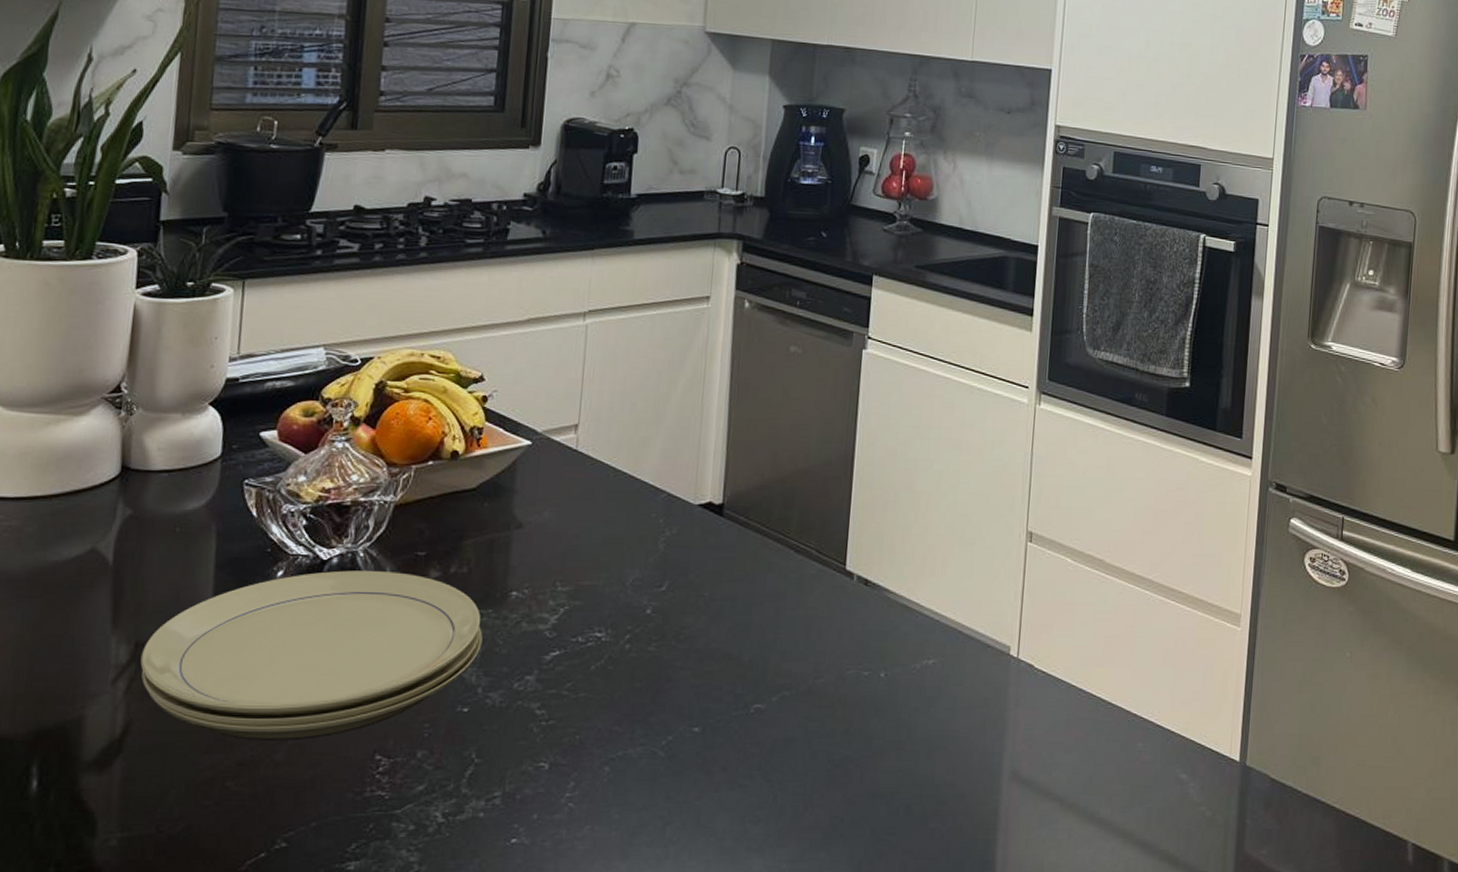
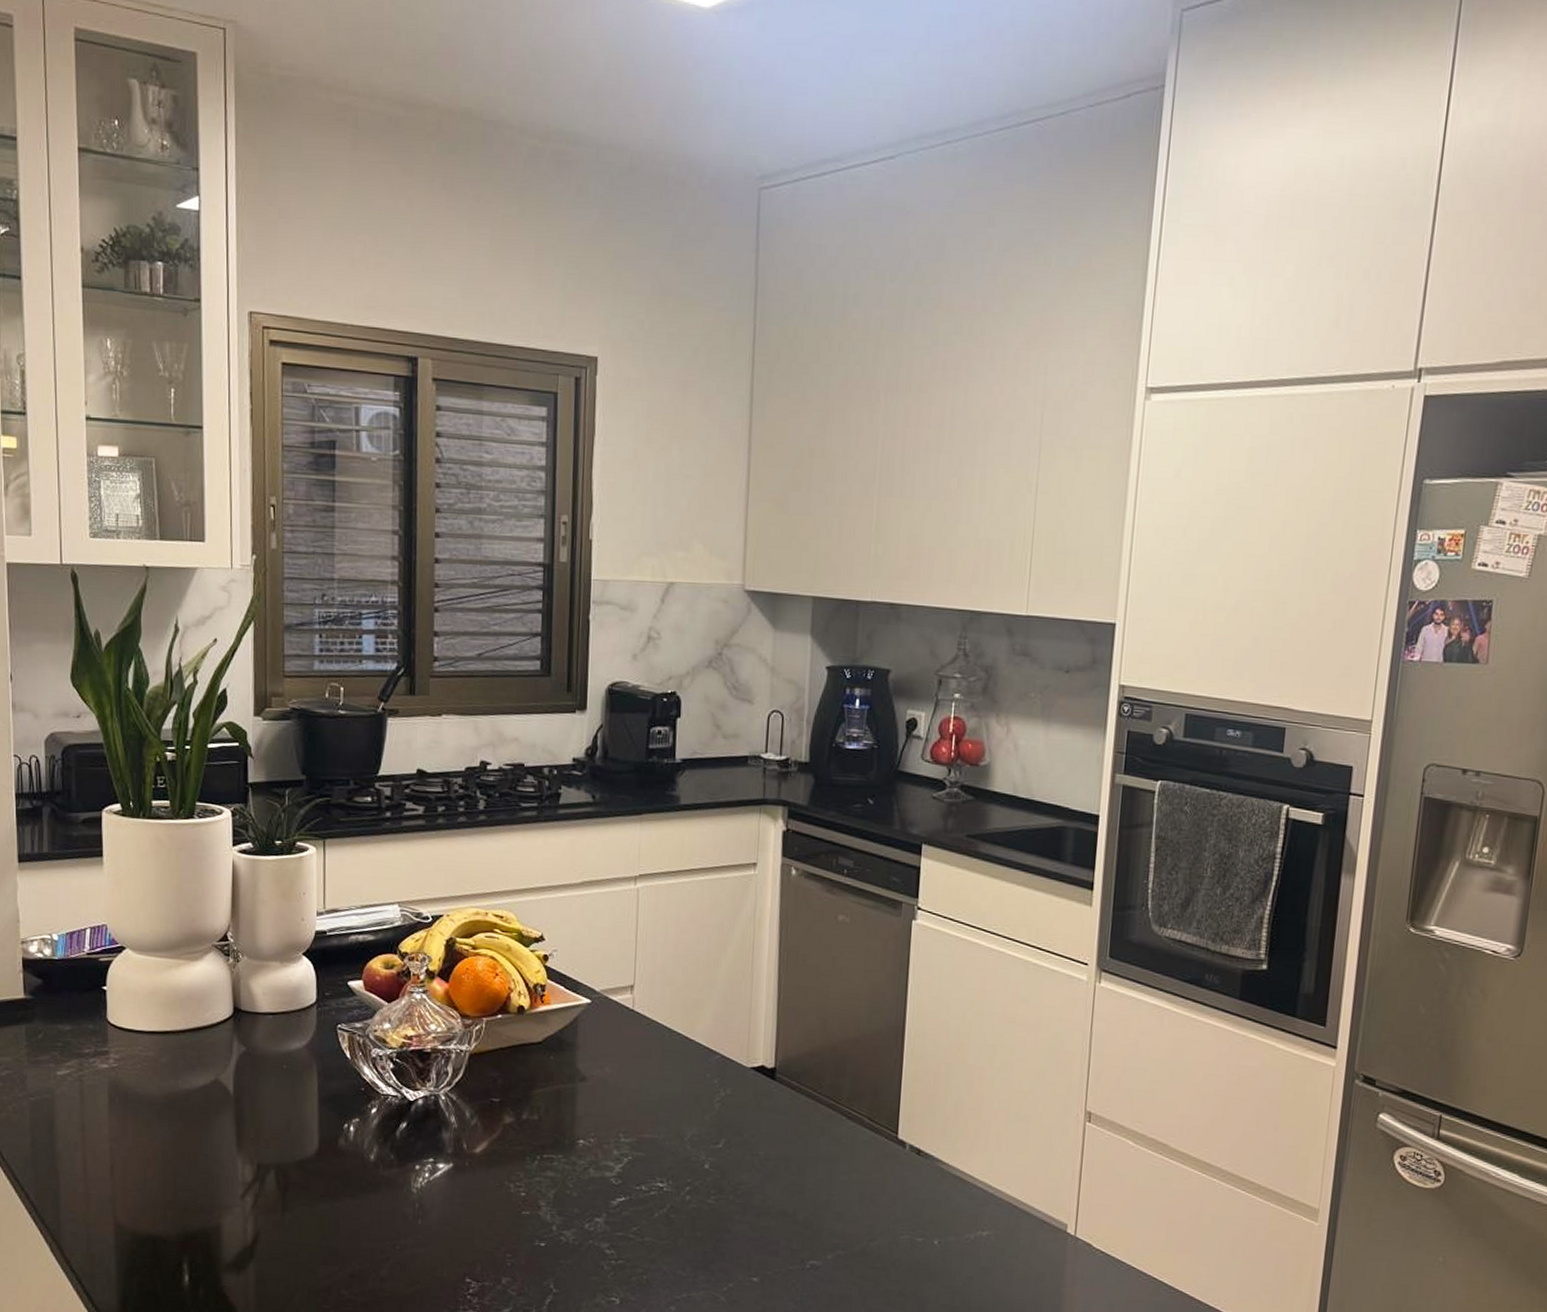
plate: present [140,570,483,741] -> none [263,1111,555,1260]

